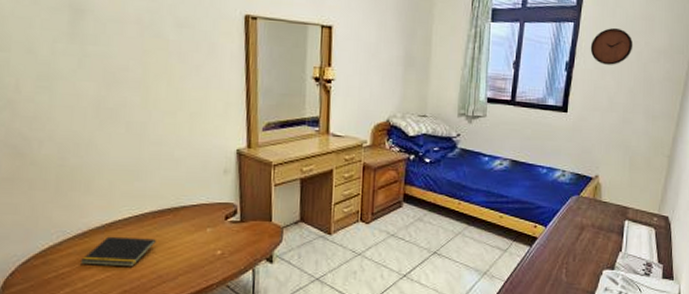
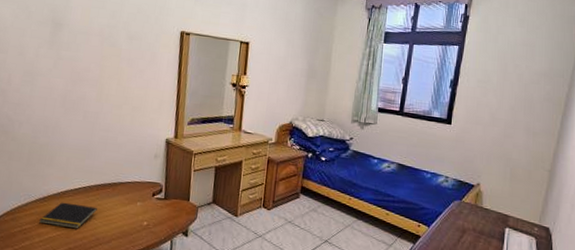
clock: present [590,27,634,65] -> none [473,51,515,85]

